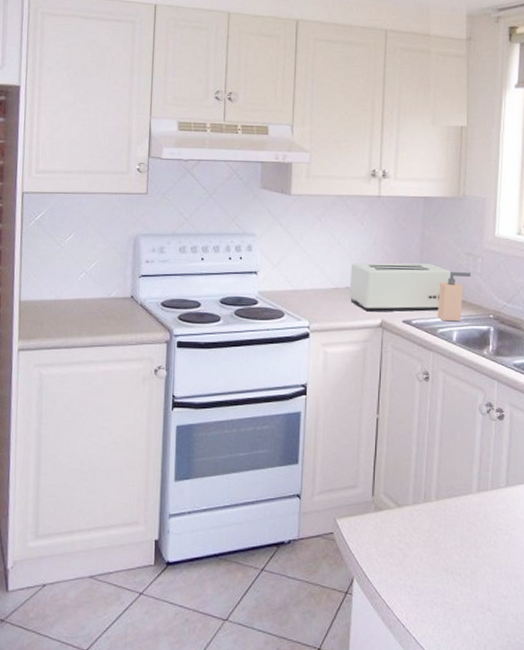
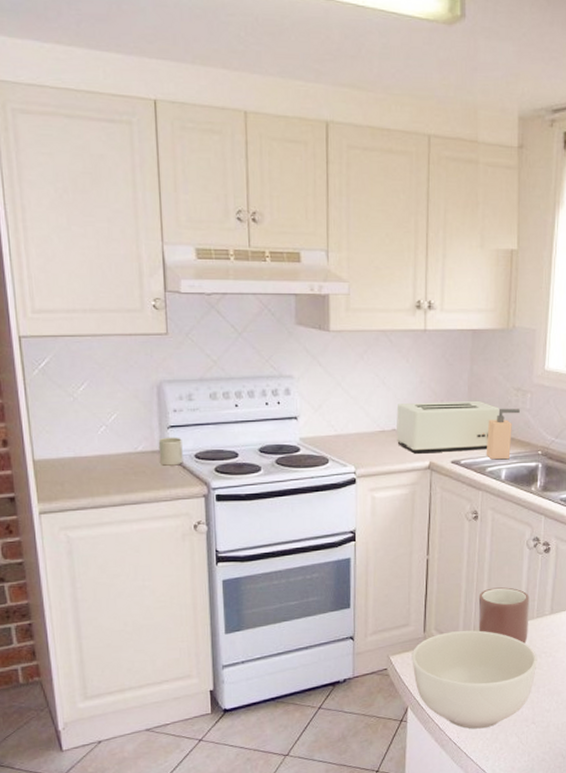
mug: none [129,285,151,312] -> present [158,437,183,466]
bowl: none [359,498,493,611] -> present [411,630,537,729]
mug: none [429,453,483,517] -> present [478,587,530,644]

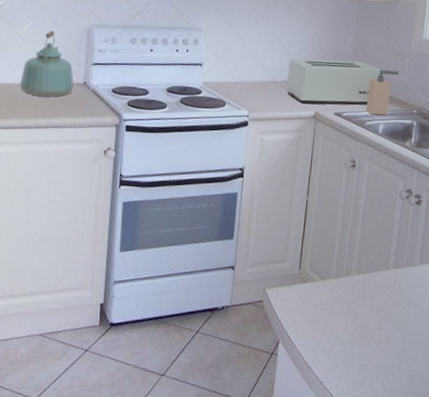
kettle: none [83,390,149,470] -> present [20,30,74,97]
mug: present [158,437,183,466] -> none [82,72,103,98]
bowl: present [411,630,537,729] -> none [286,271,405,371]
mug: present [478,587,530,644] -> none [350,233,400,290]

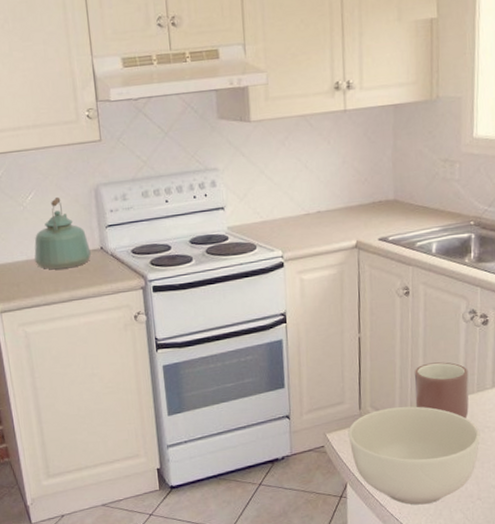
toaster: present [286,59,380,105] -> none [320,175,427,234]
bowl: none [286,271,405,371] -> present [348,406,480,505]
mug: none [350,233,400,290] -> present [414,362,469,419]
soap dispenser: present [366,69,398,116] -> none [414,180,448,234]

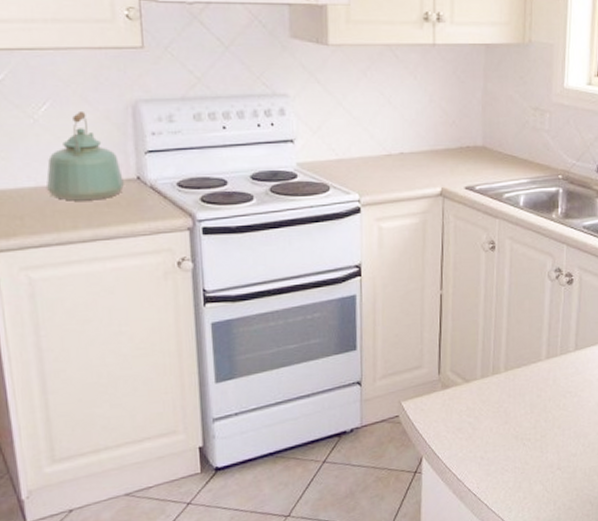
bowl: present [348,406,480,505] -> none [425,370,562,478]
mug: present [414,362,469,419] -> none [497,322,553,383]

